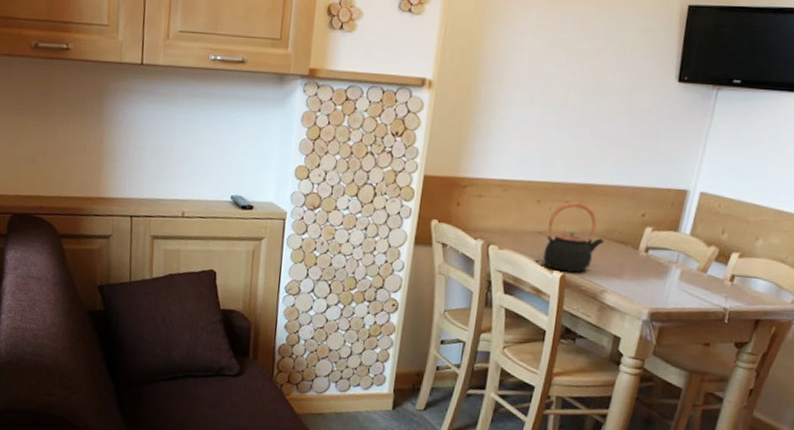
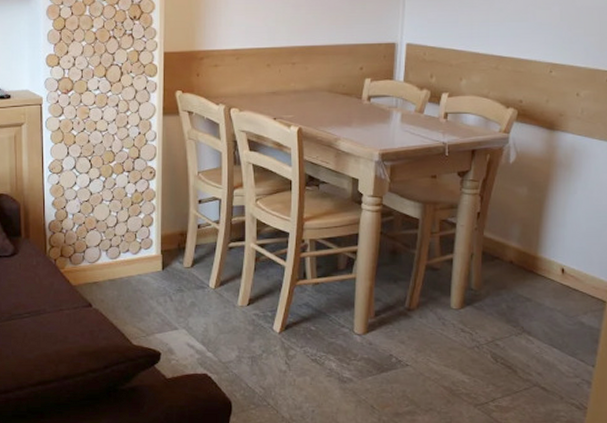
teapot: present [543,201,604,273] -> none [280,62,331,125]

